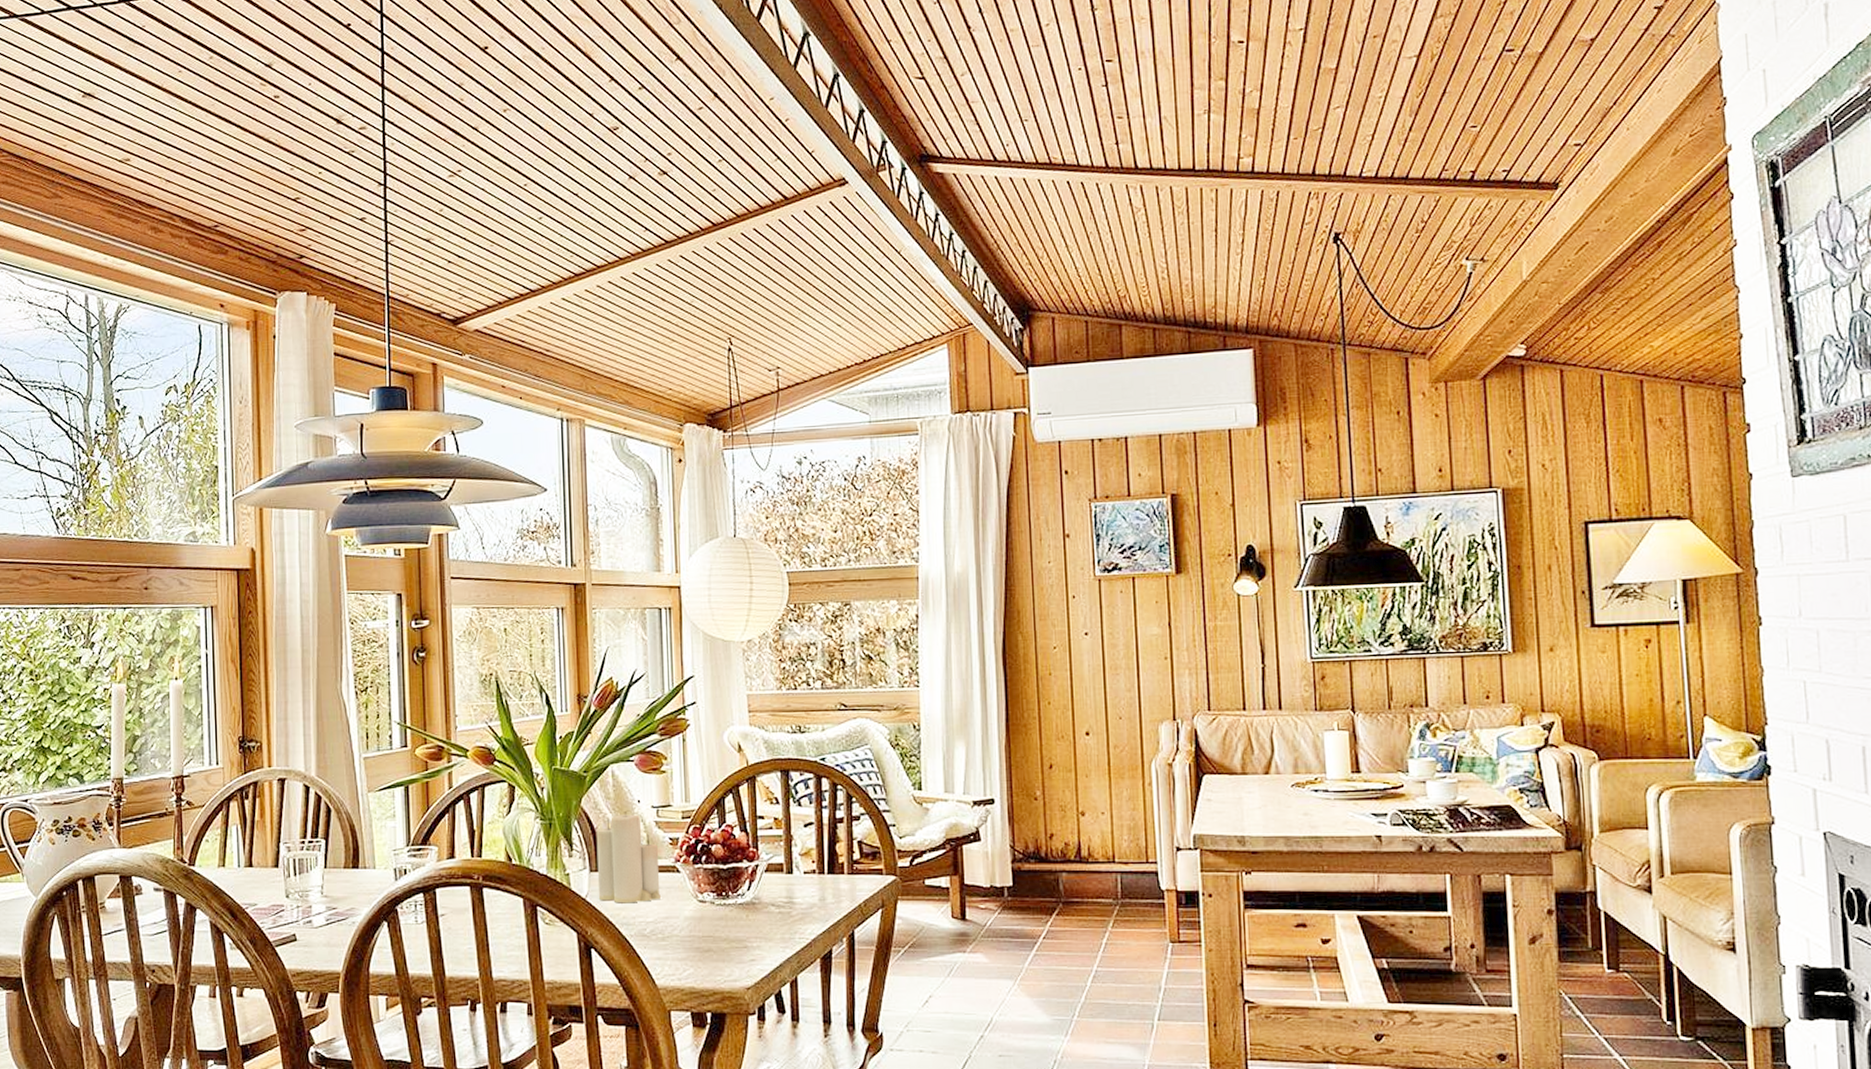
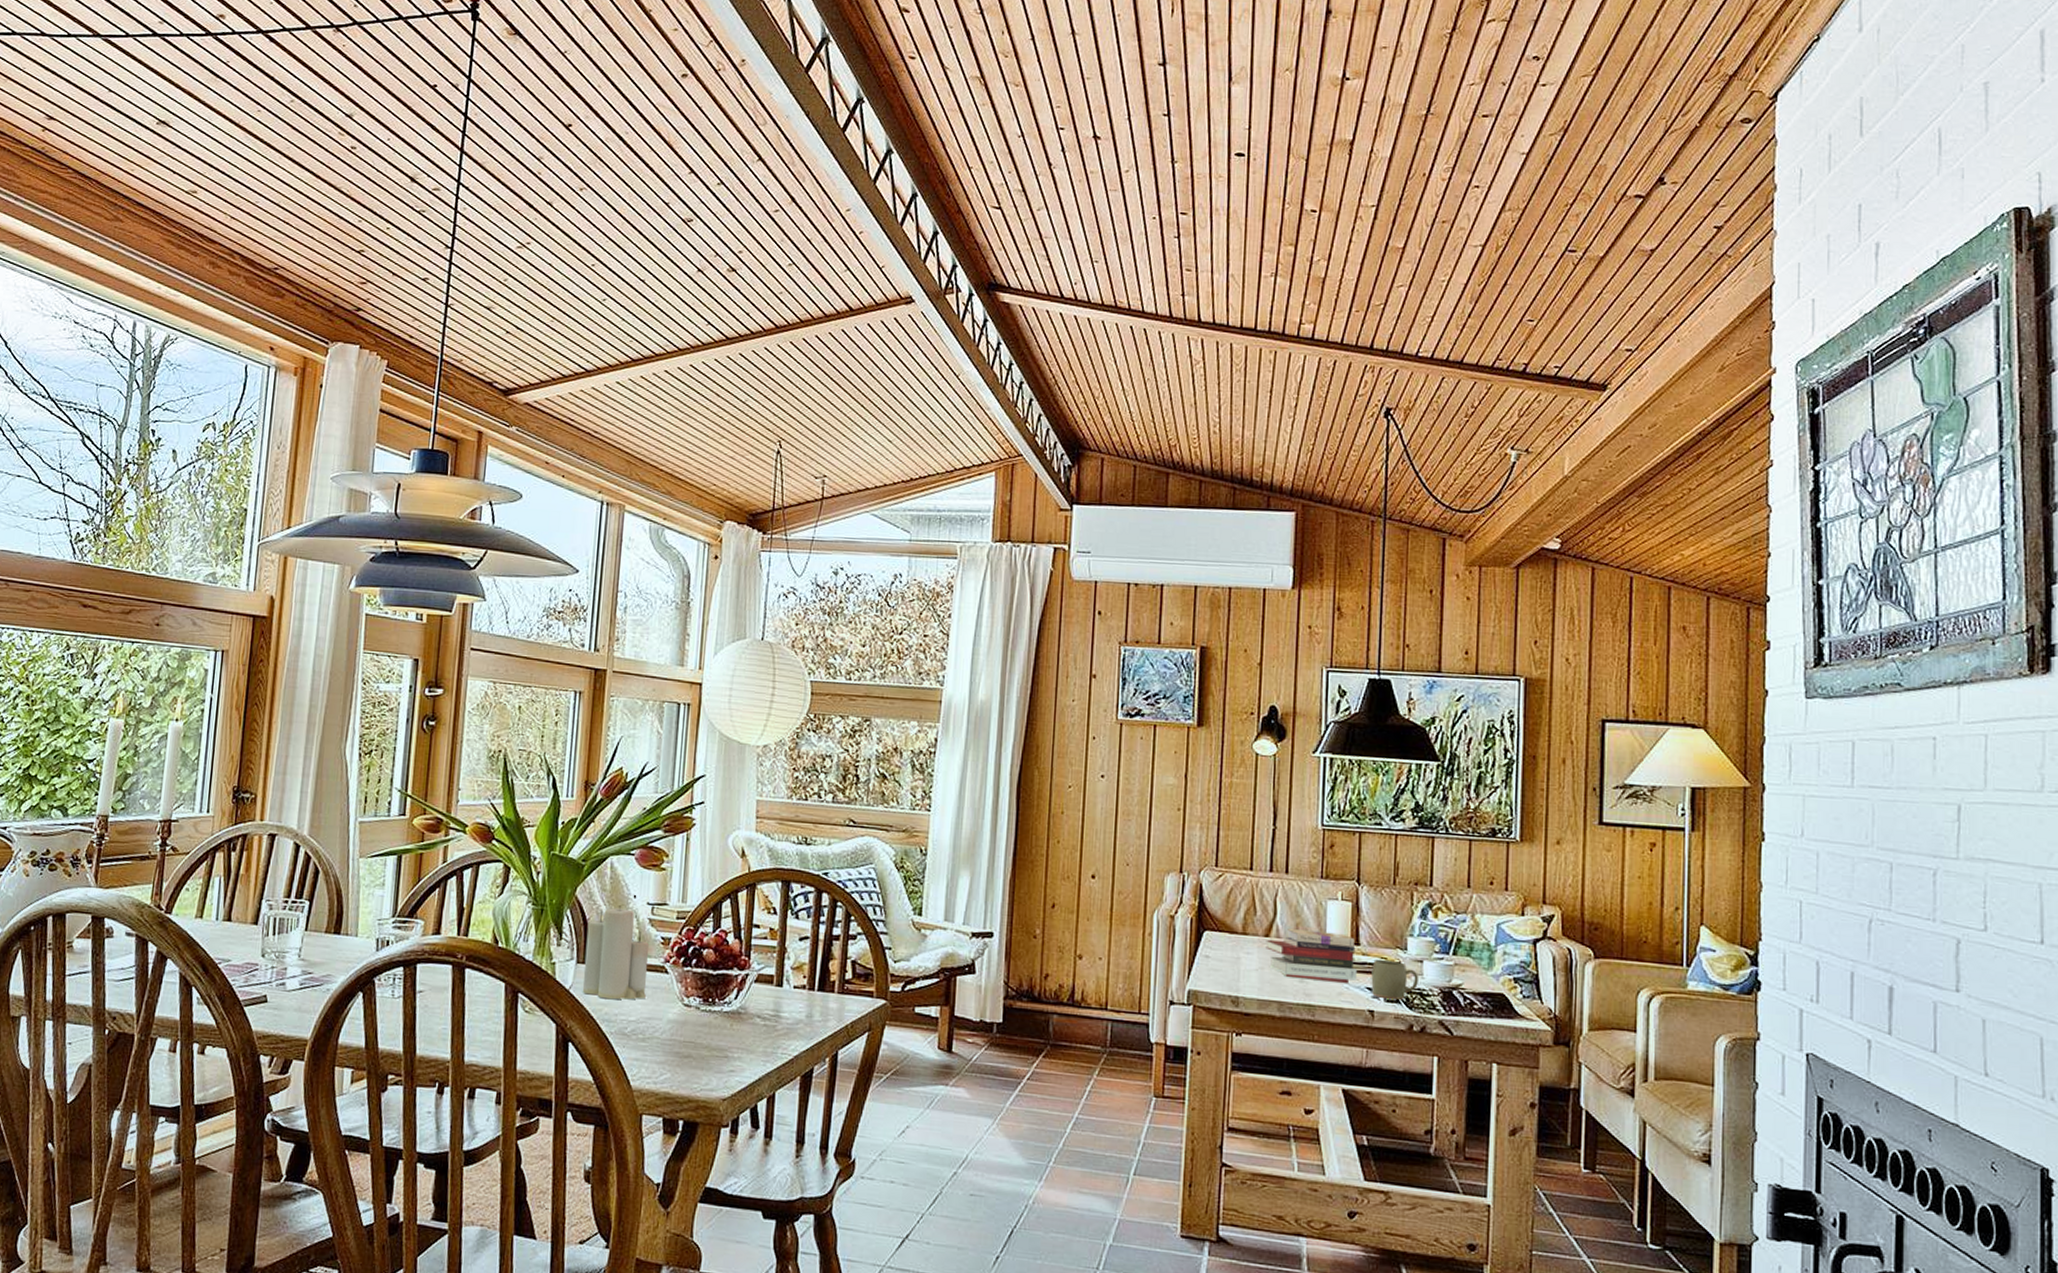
books: none [1266,763,1361,813] -> present [1265,929,1358,984]
mug: none [1375,784,1423,822] -> present [1371,959,1419,1000]

